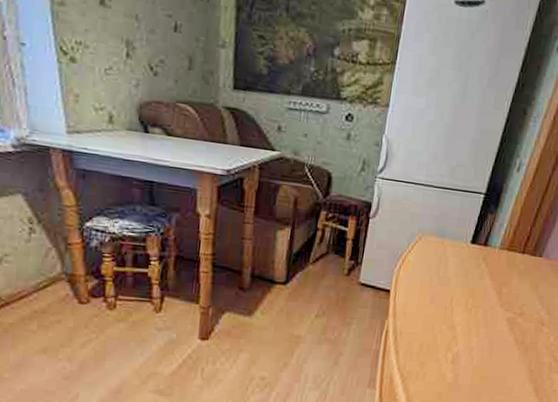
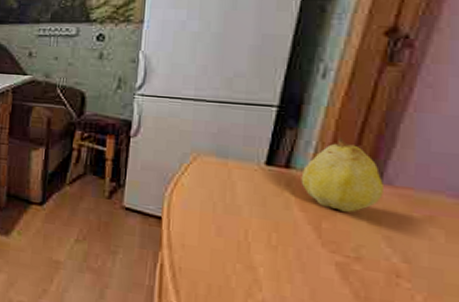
fruit: none [493,221,544,280] -> present [301,137,383,212]

